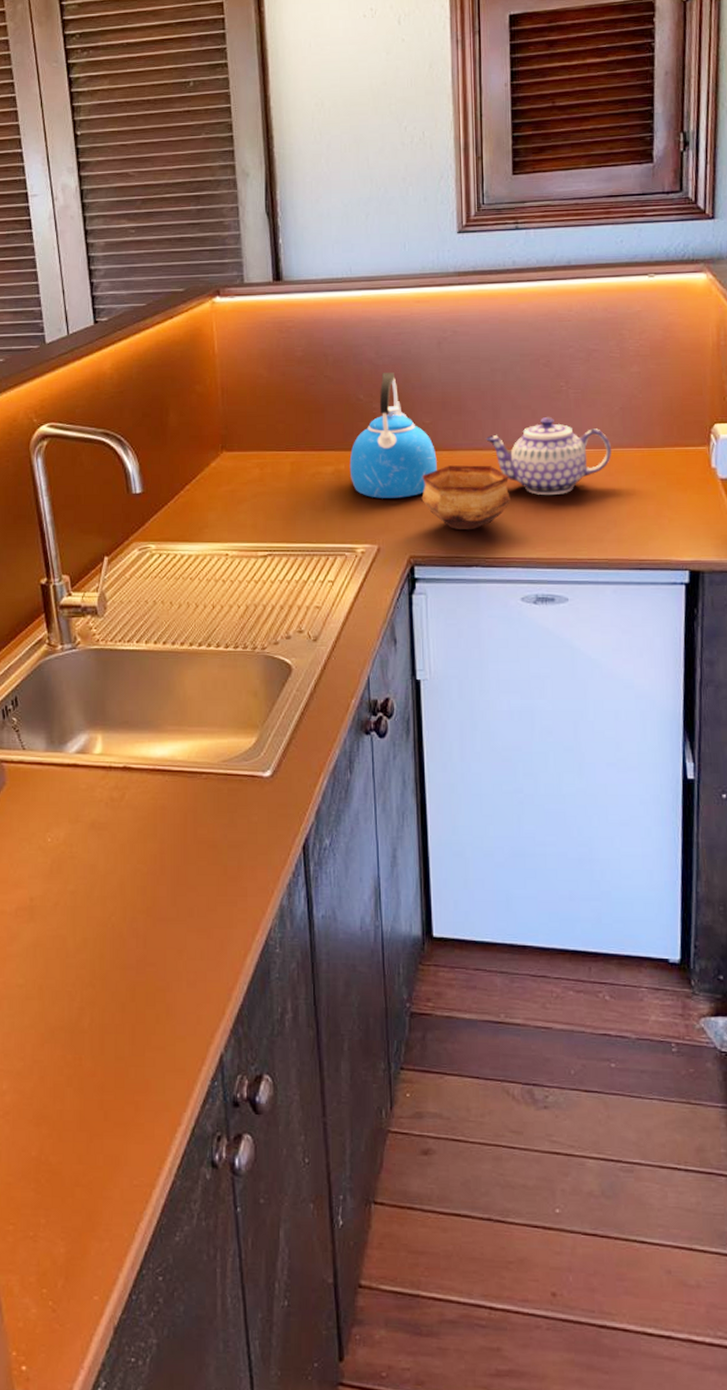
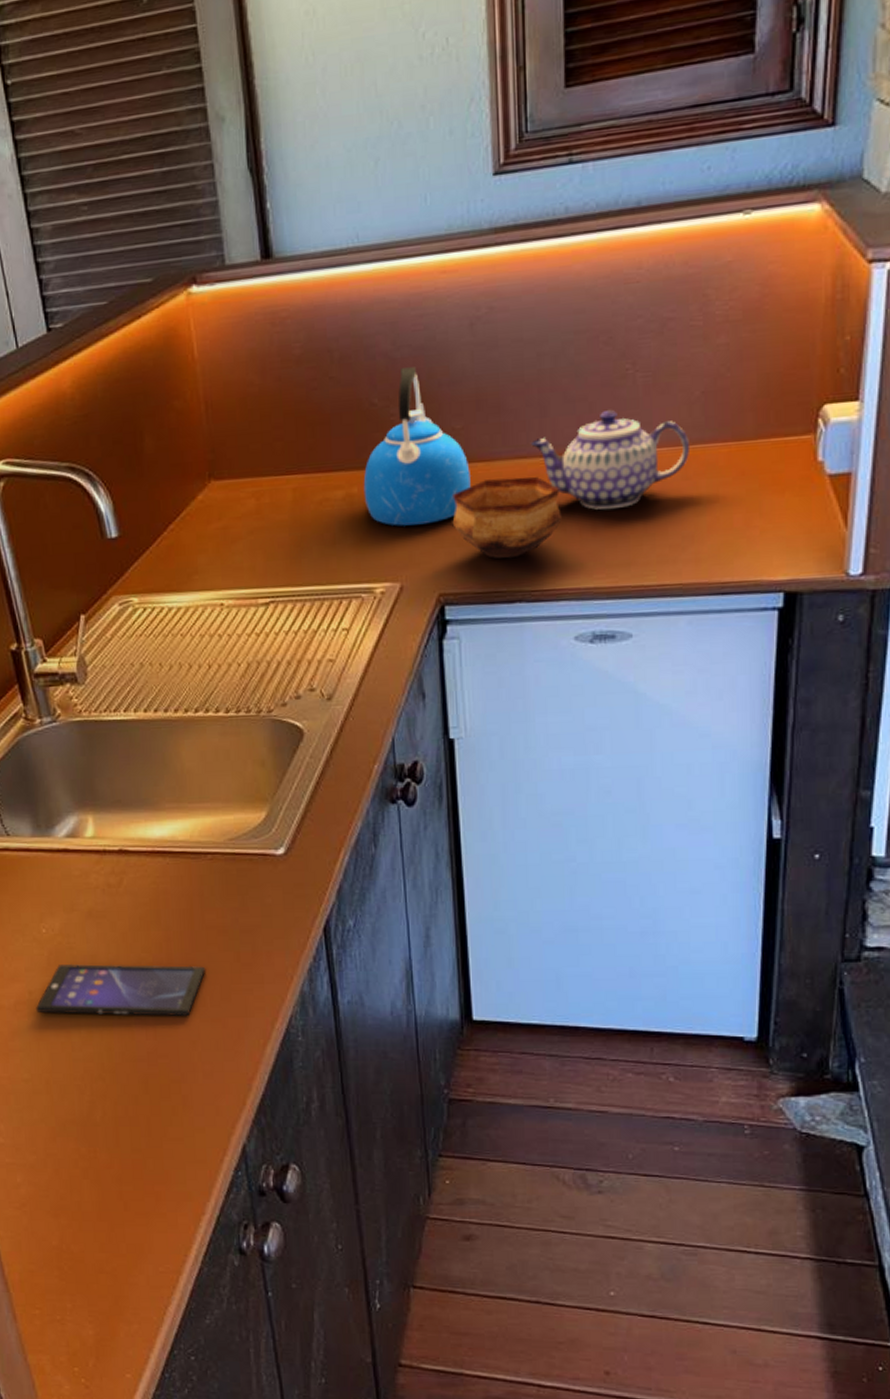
smartphone: none [36,872,194,926] -> present [36,963,205,1016]

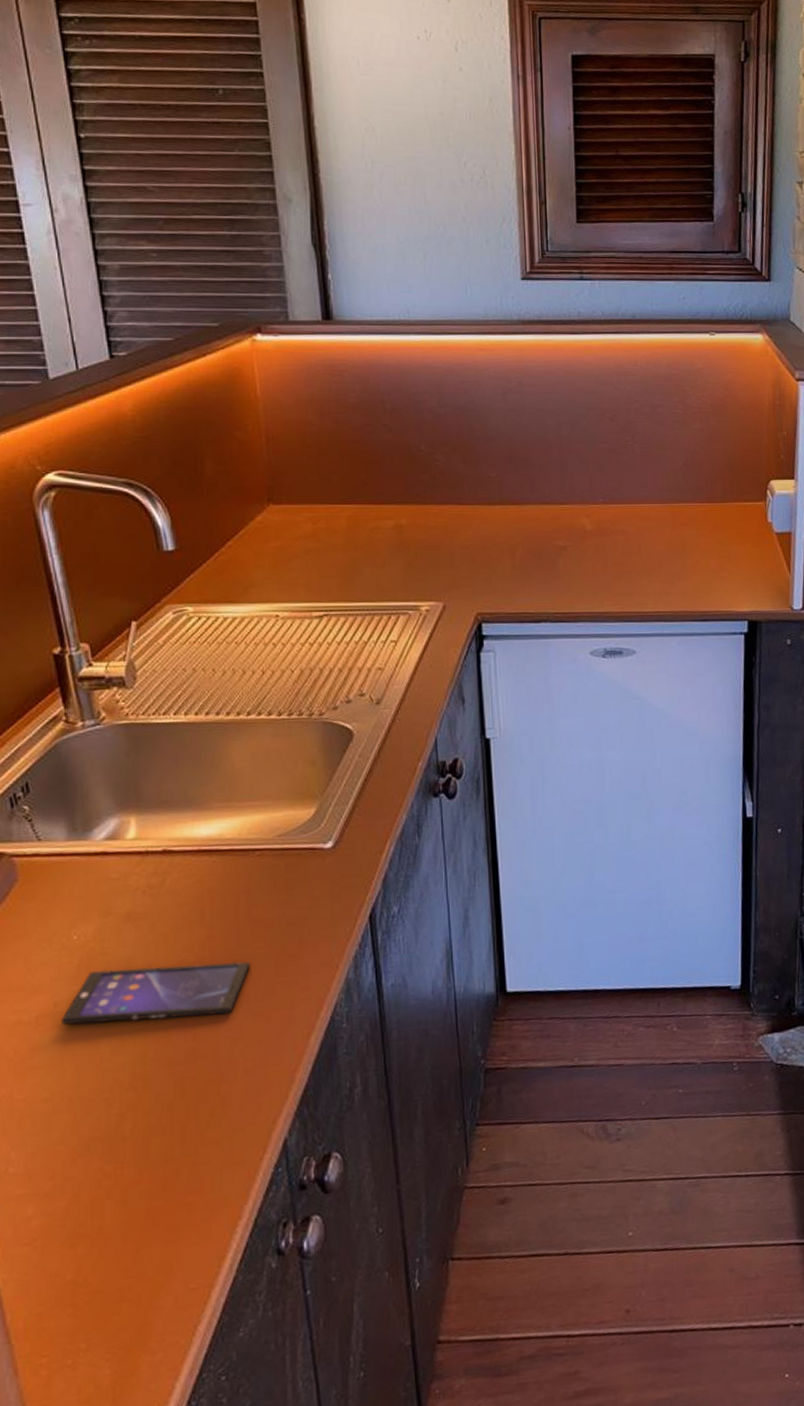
kettle: present [363,367,471,526] -> none [411,423,504,554]
bowl: present [452,477,562,559] -> none [488,519,578,586]
teapot: present [531,409,689,510] -> none [553,471,676,549]

